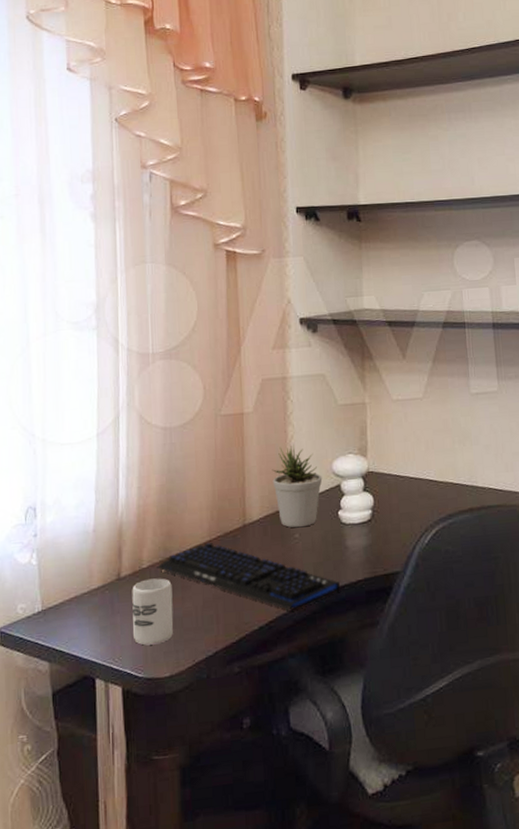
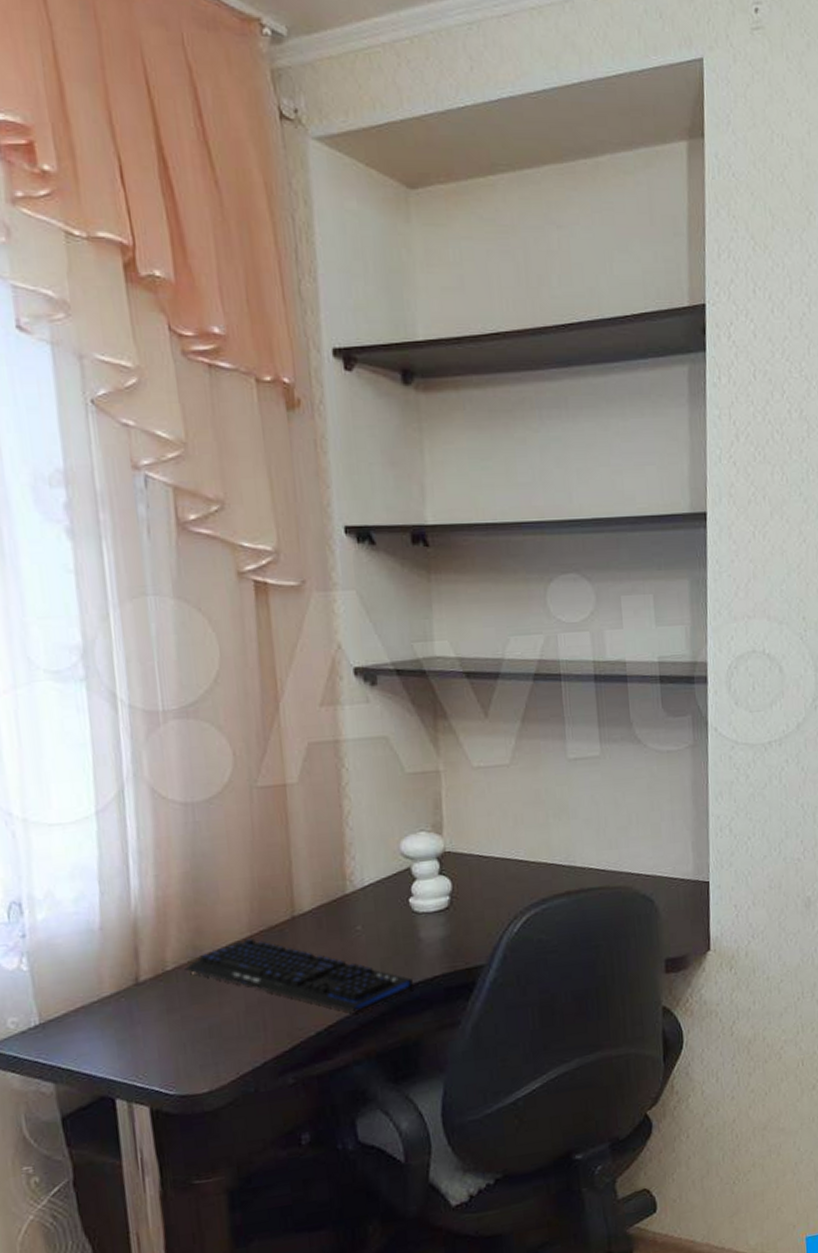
cup: present [132,578,174,646] -> none [154,981,210,1059]
potted plant: present [272,443,323,528] -> none [325,820,389,919]

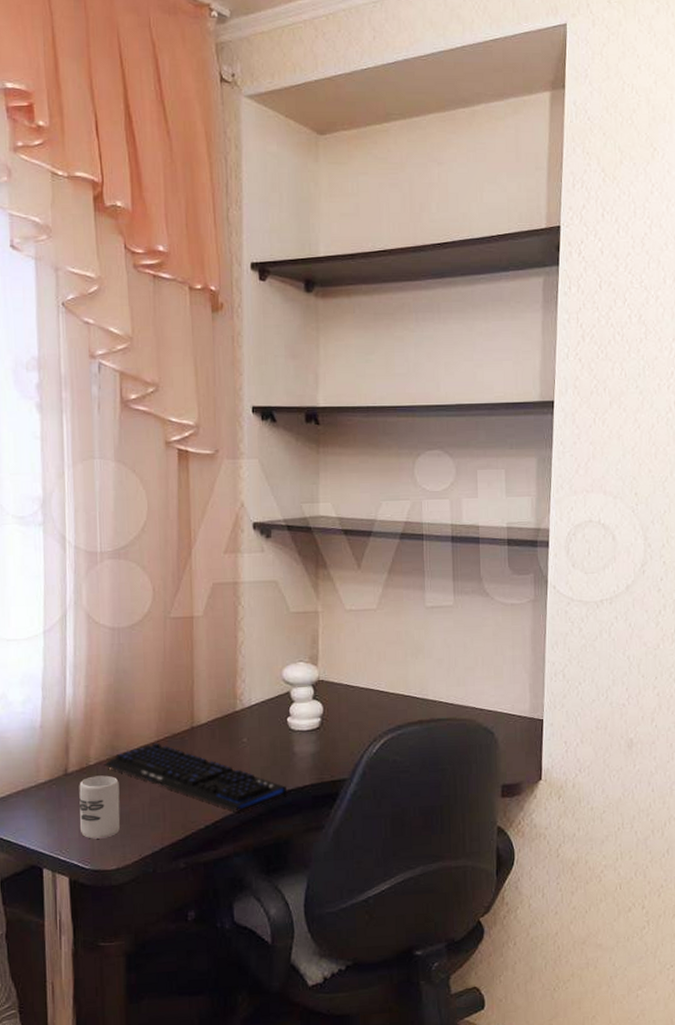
cup: none [154,981,210,1059] -> present [79,775,121,839]

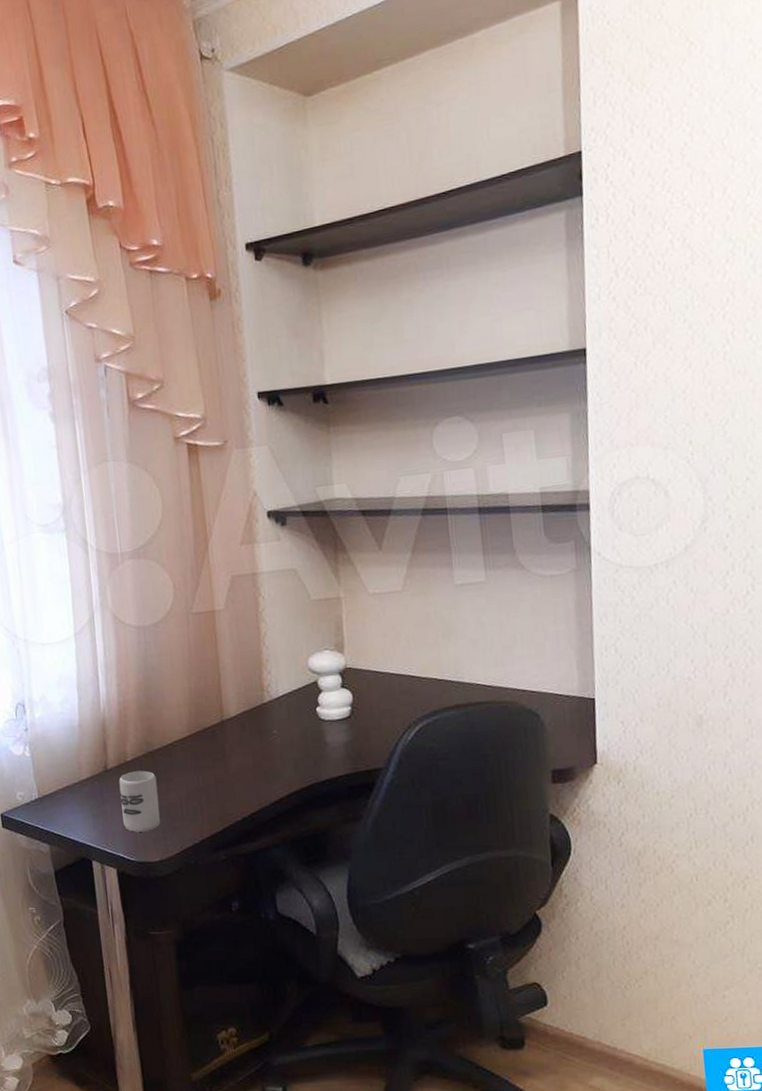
keyboard: present [104,742,286,811] -> none [140,737,321,803]

